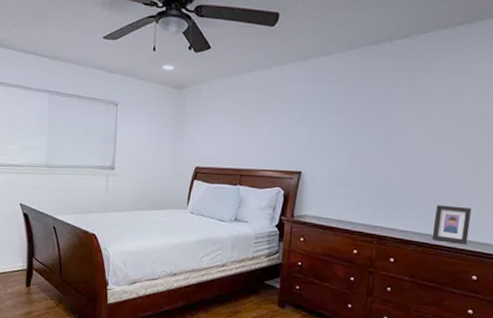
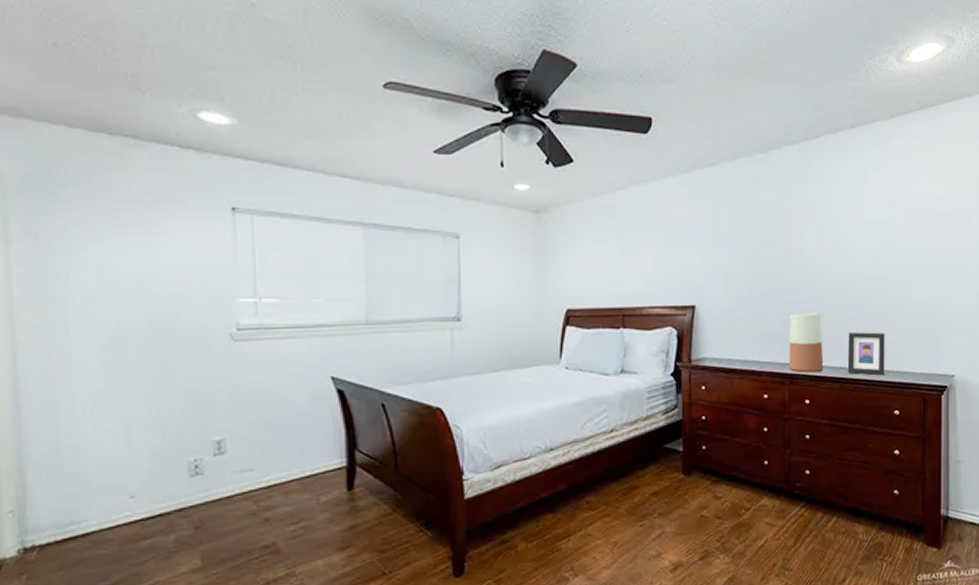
vase: none [378,185,413,237] -> present [789,313,824,373]

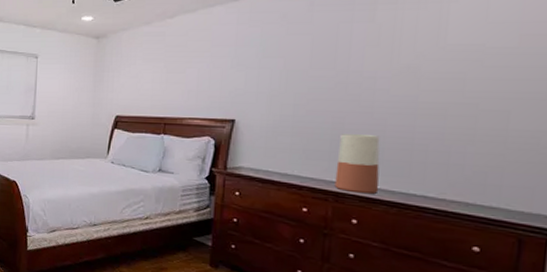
picture frame: present [847,332,885,375] -> none [409,158,467,206]

